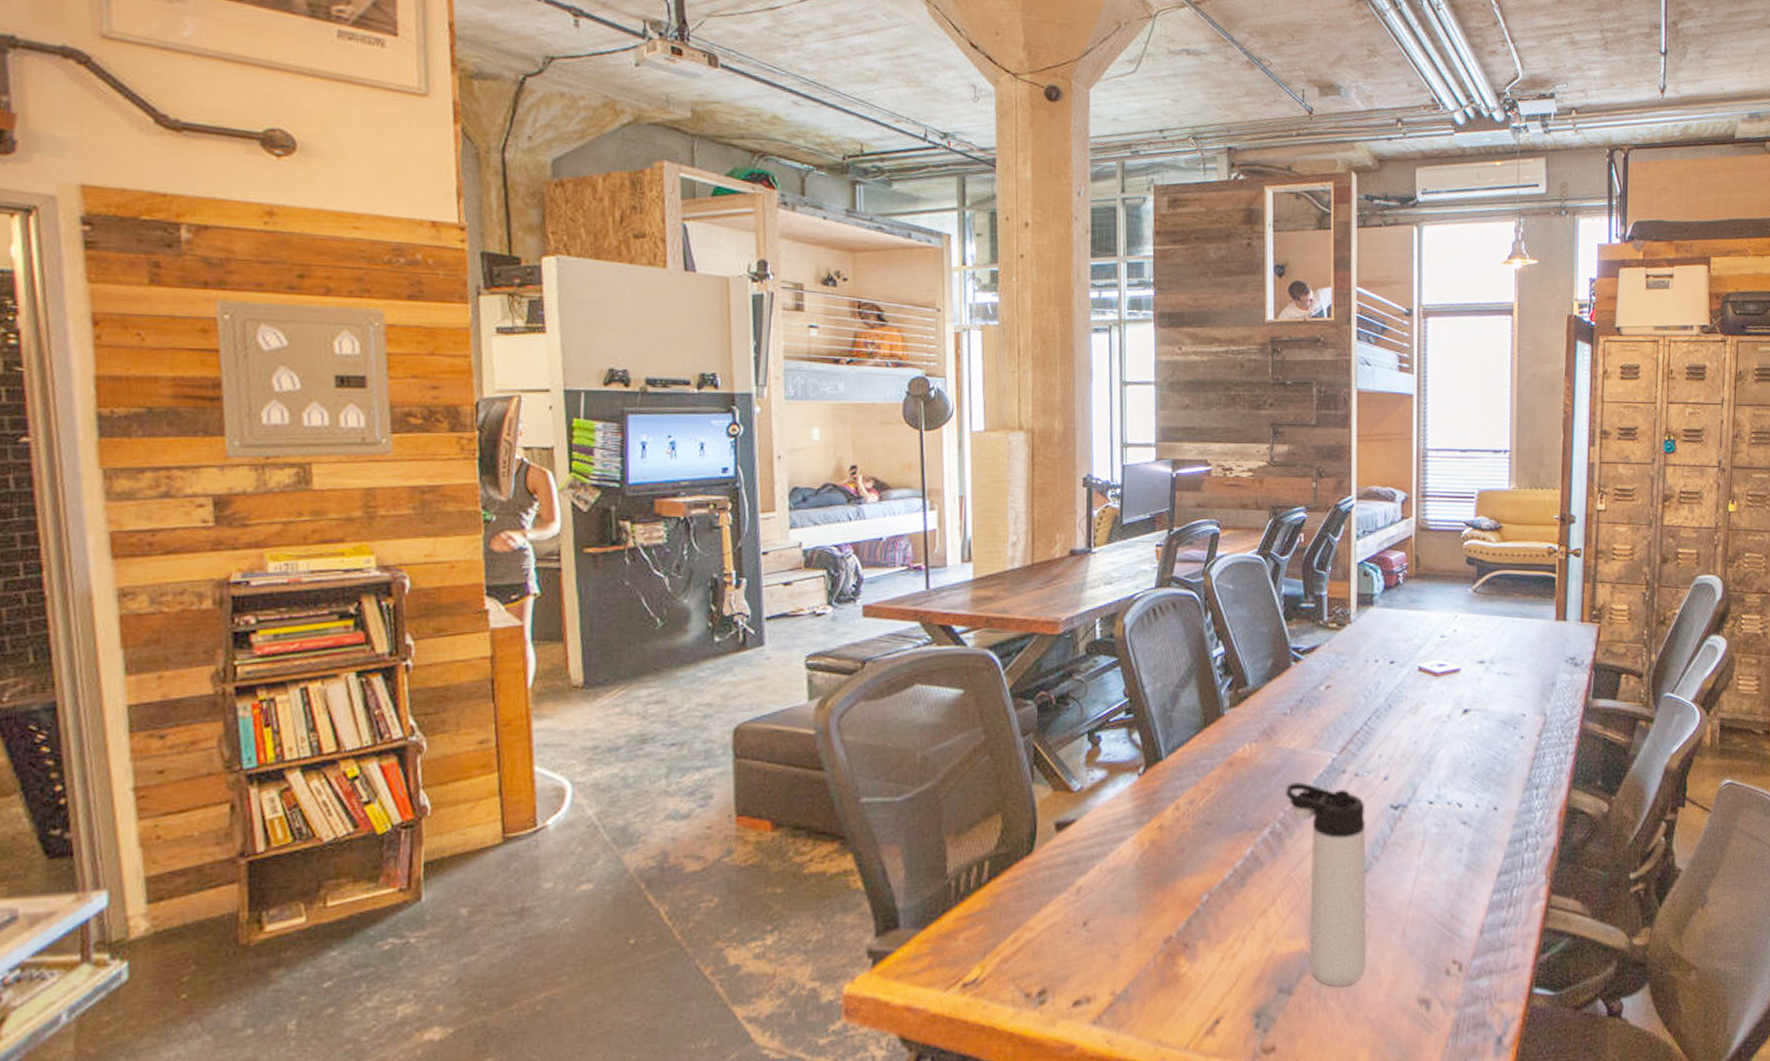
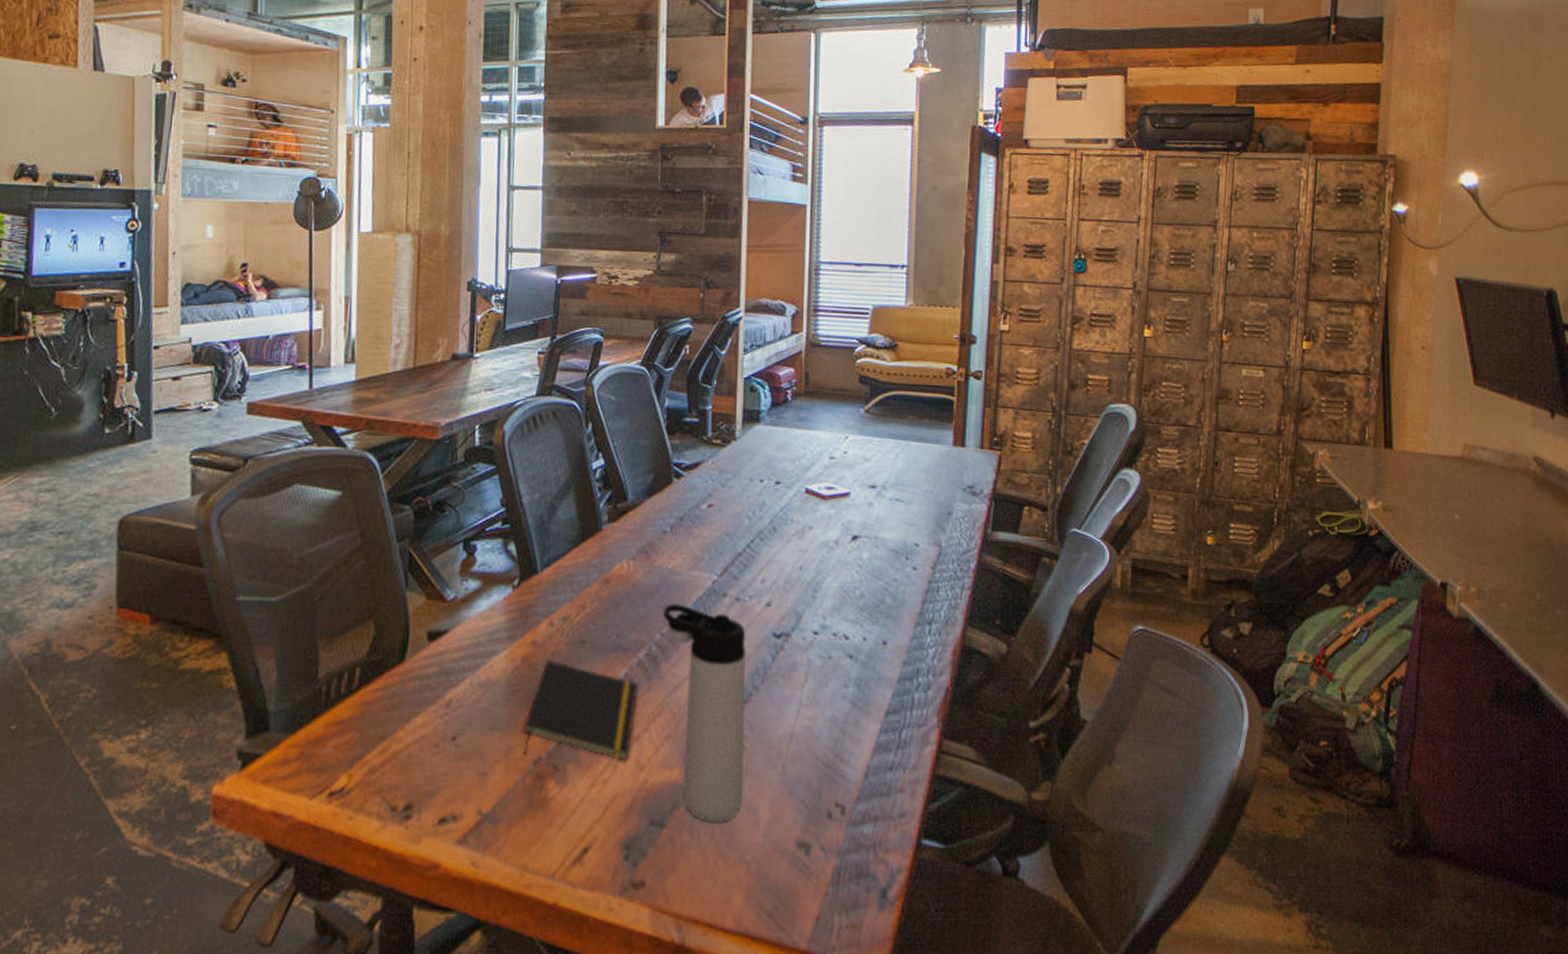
notepad: none [1152,842,1263,936] -> present [522,660,637,761]

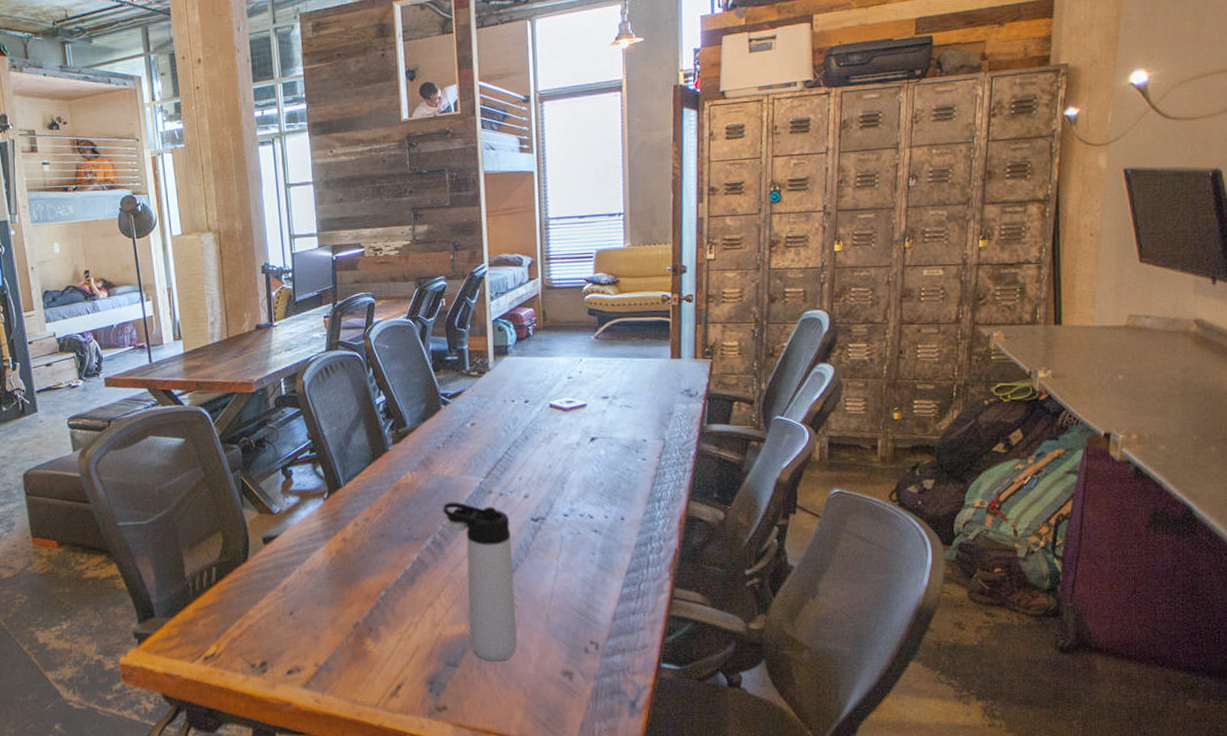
notepad: present [522,660,637,761] -> none [342,551,428,622]

